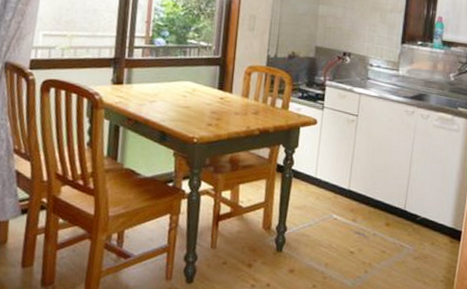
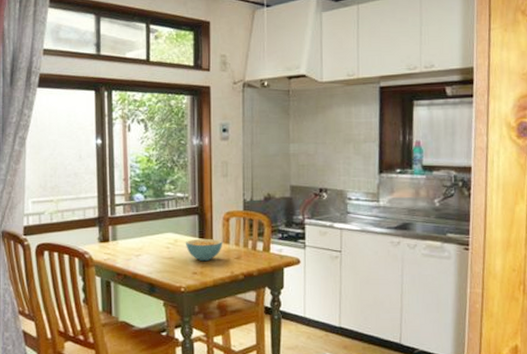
cereal bowl: none [204,90,243,114] -> present [186,238,223,262]

